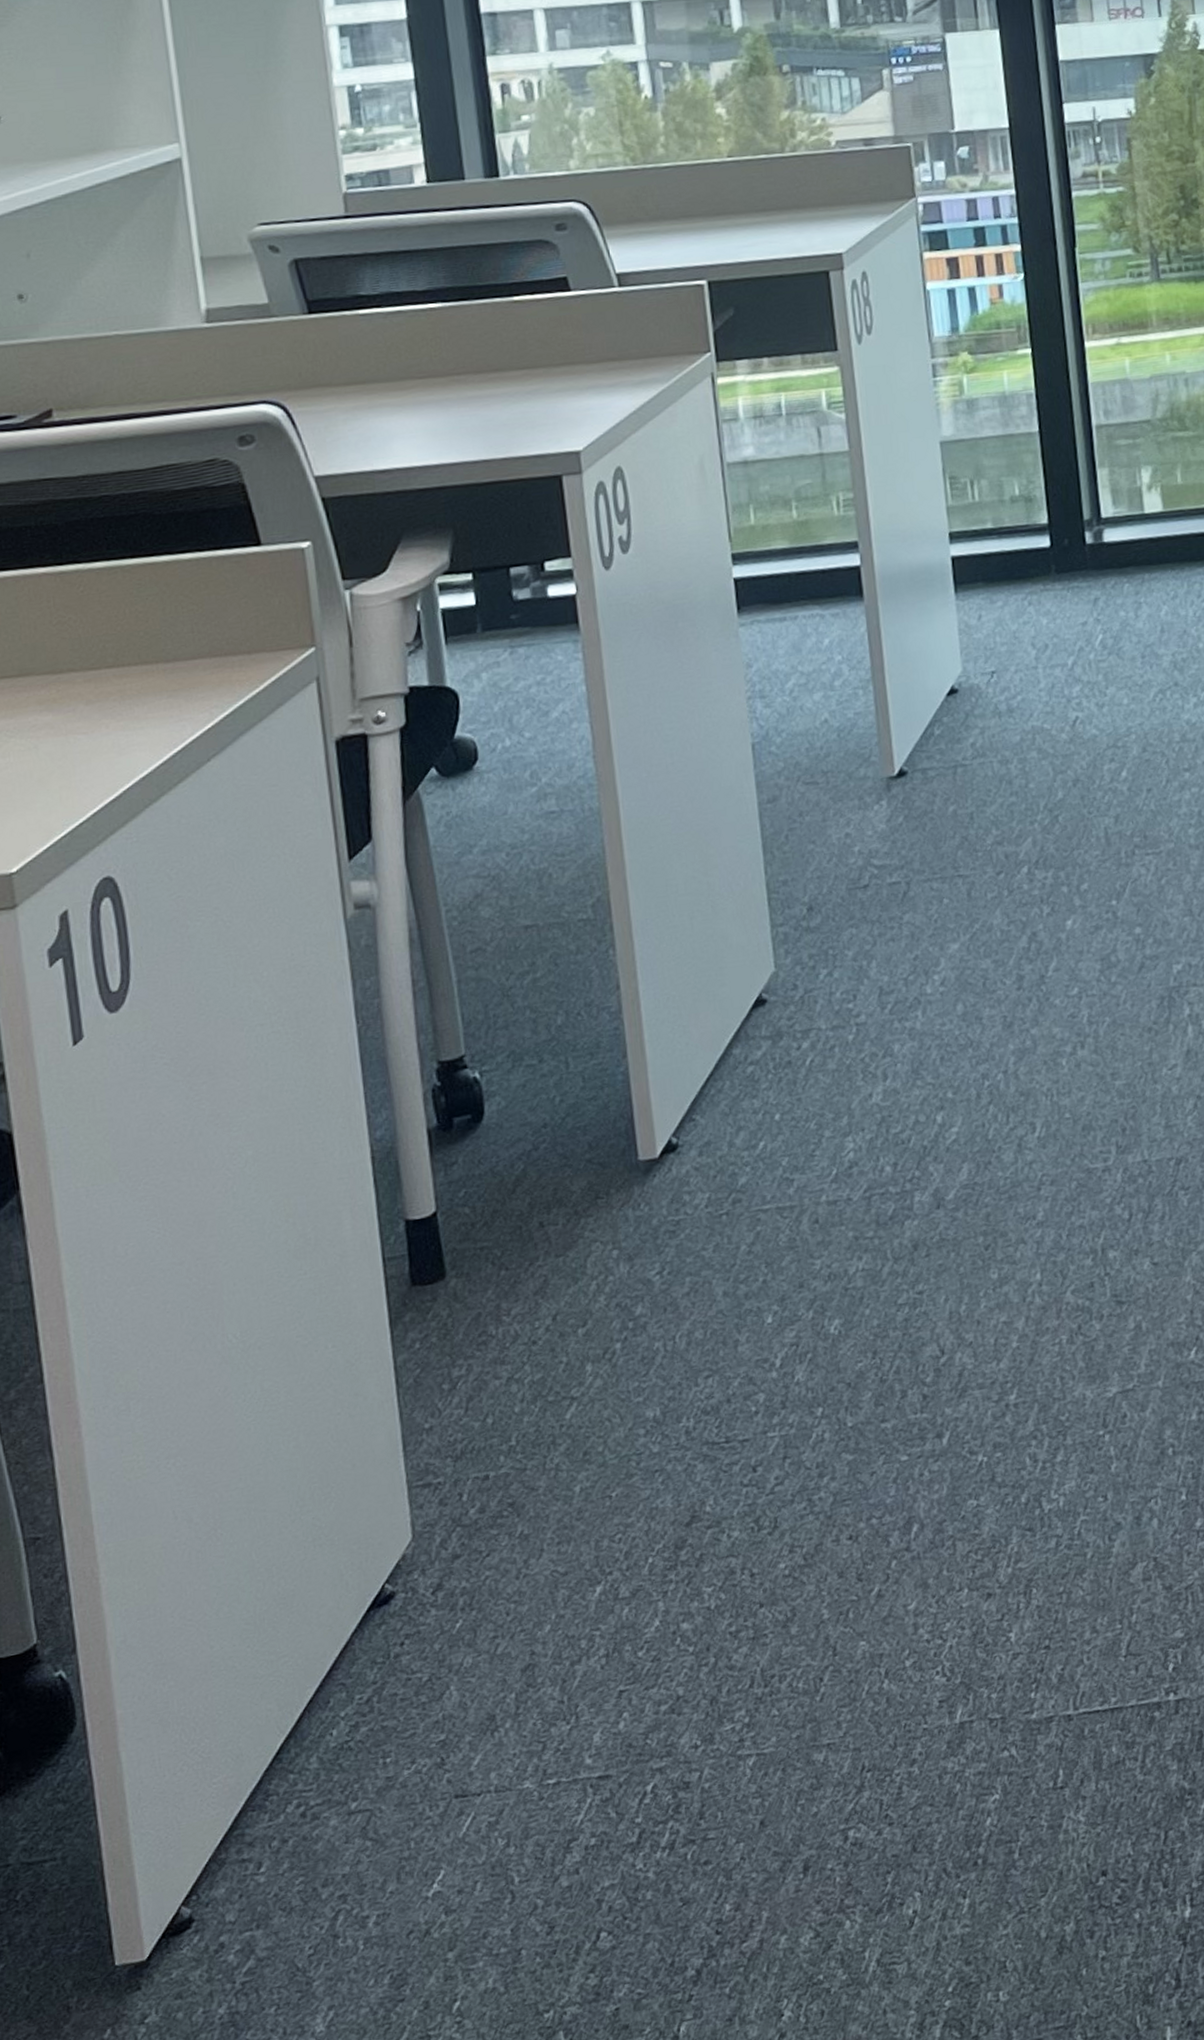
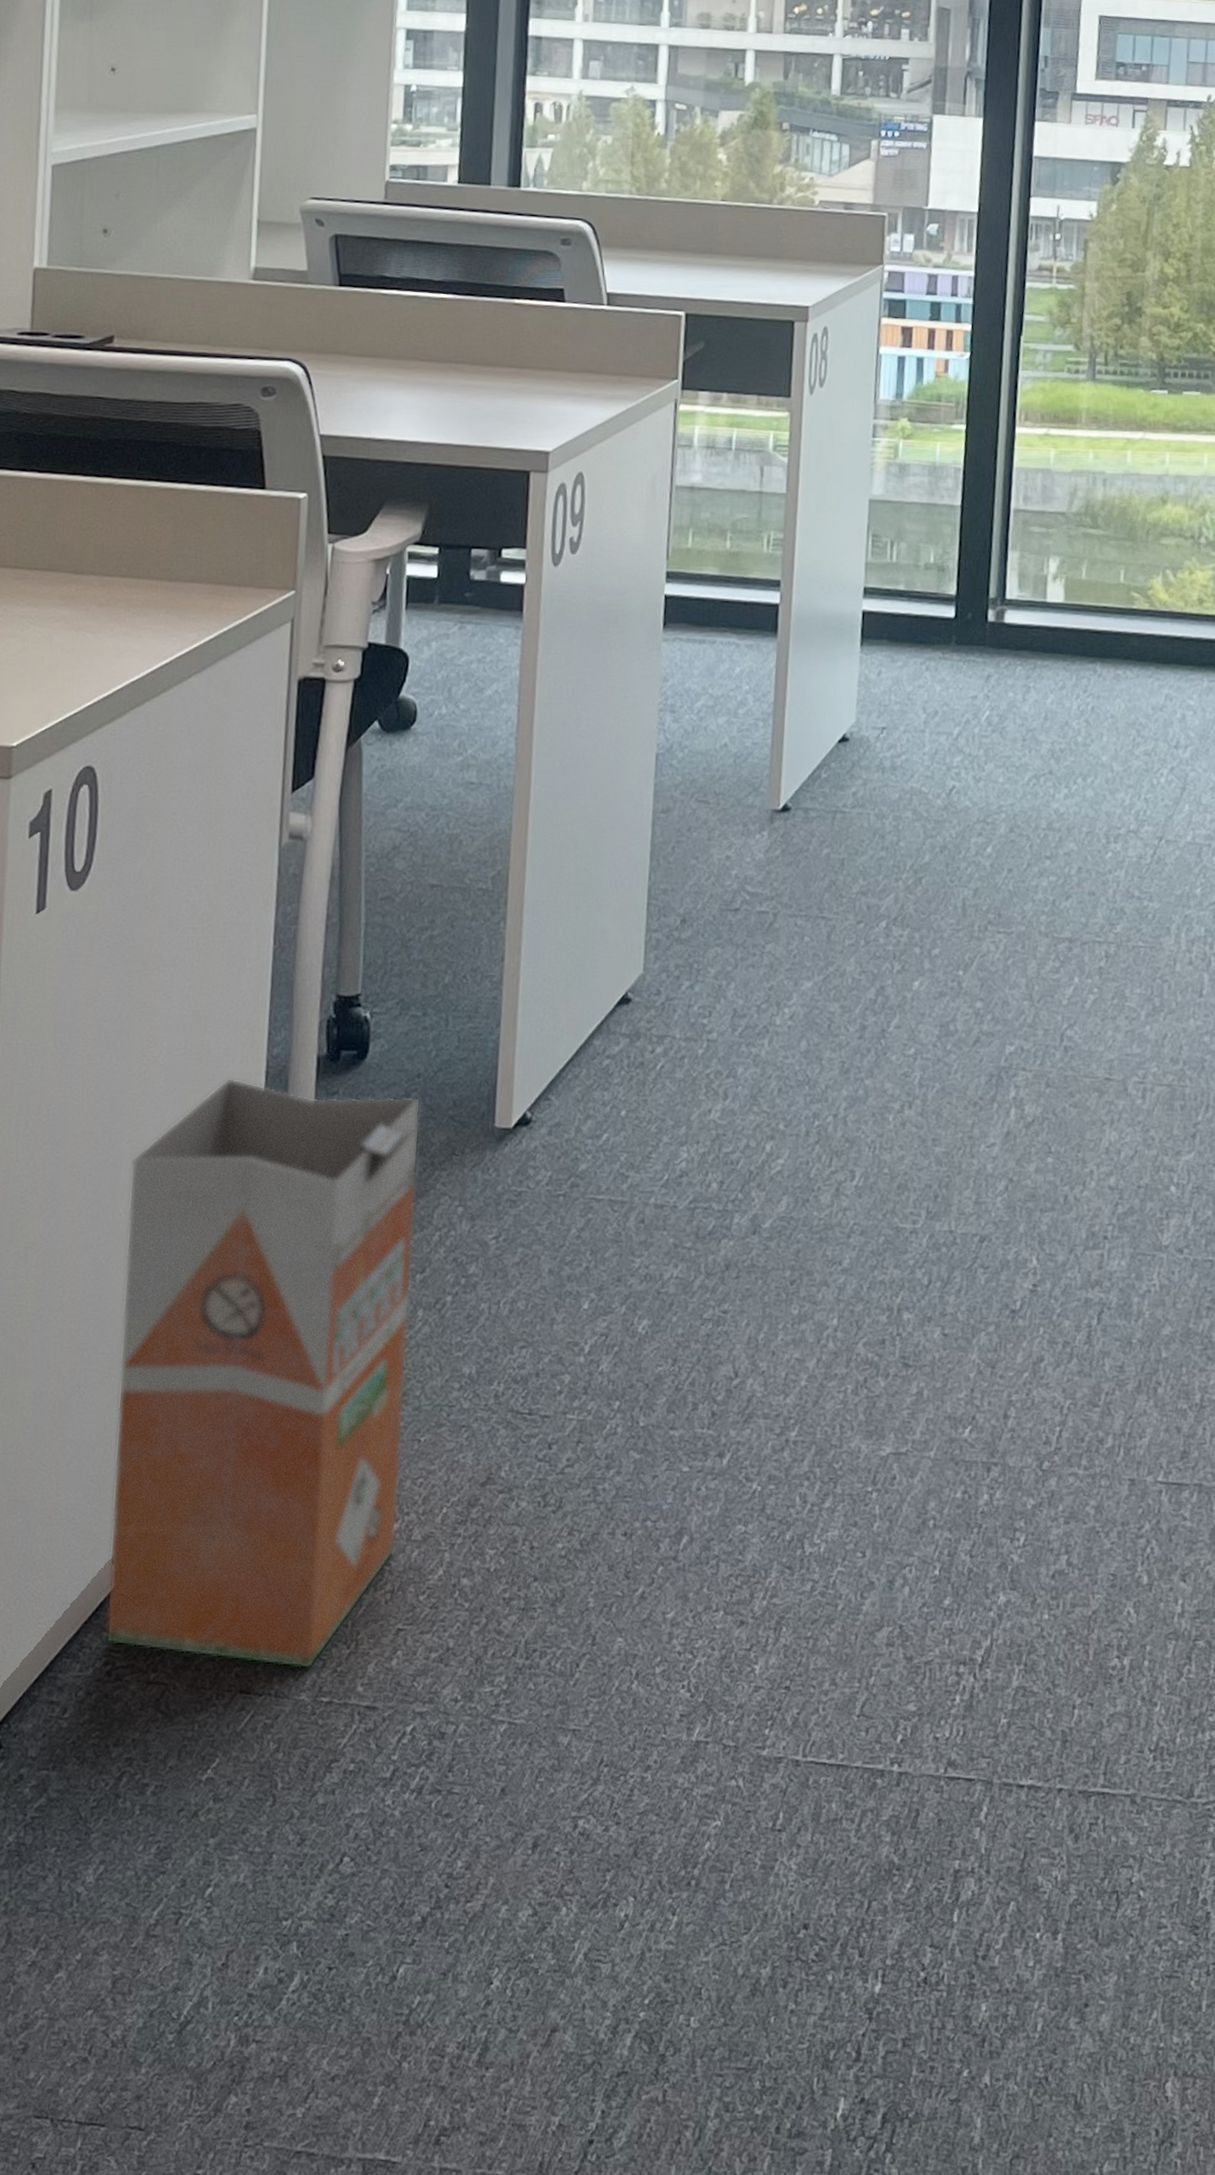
waste bin: none [233,1148,604,1785] -> present [105,1077,421,1669]

